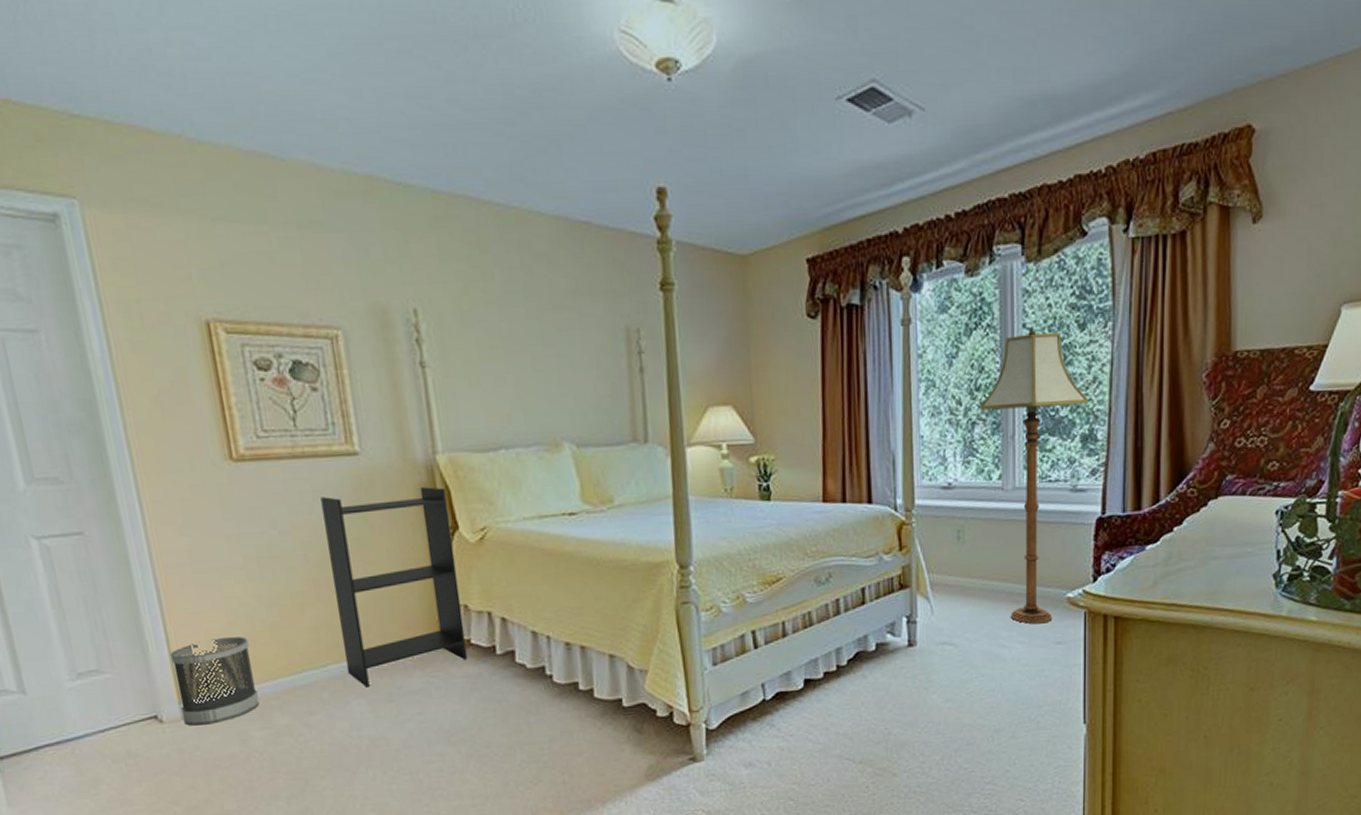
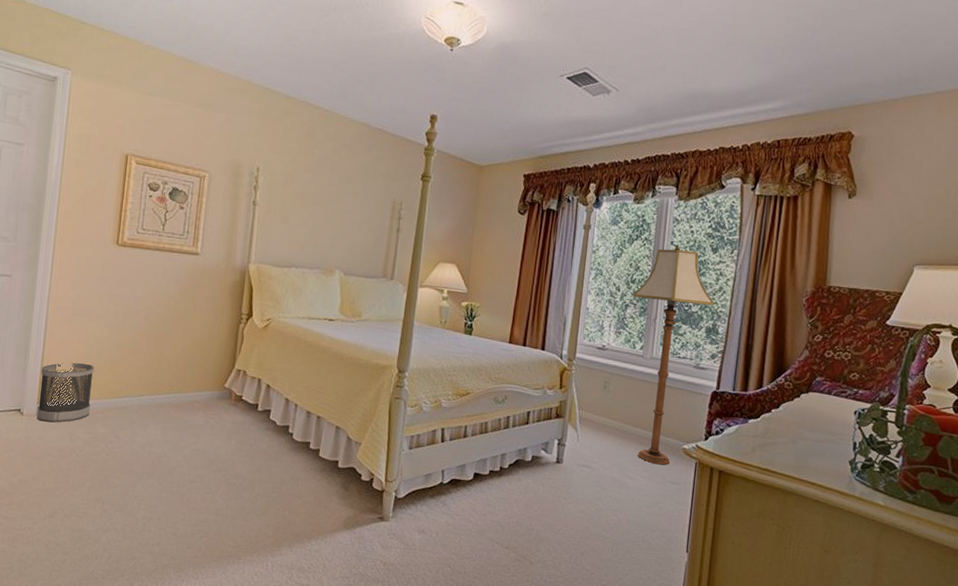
bookshelf: present [321,487,468,688] -> none [153,279,250,417]

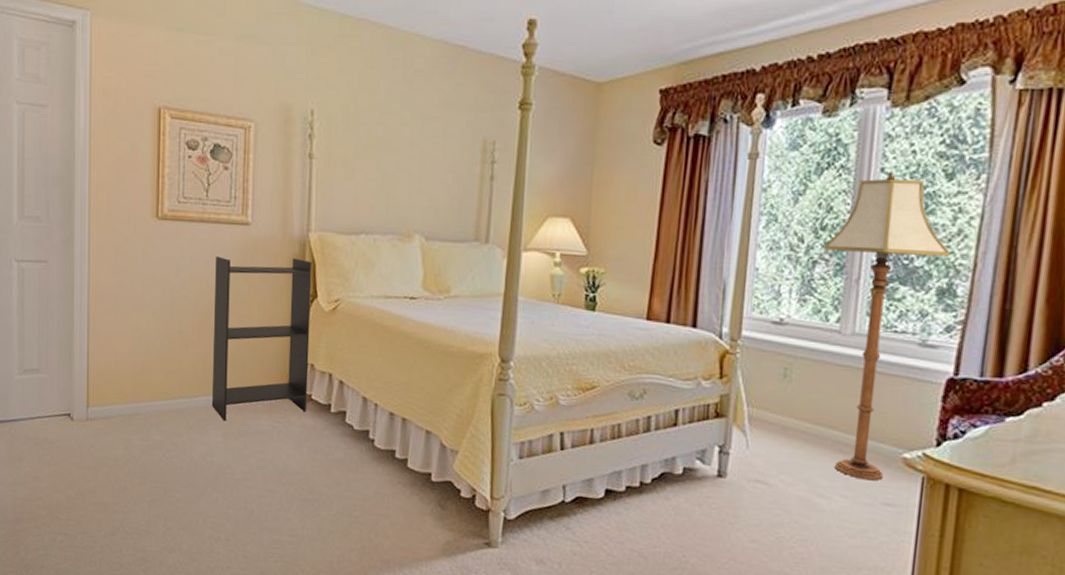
wastebasket: present [36,362,94,423] -> none [87,359,144,429]
bookshelf: none [153,279,250,417] -> present [211,256,312,421]

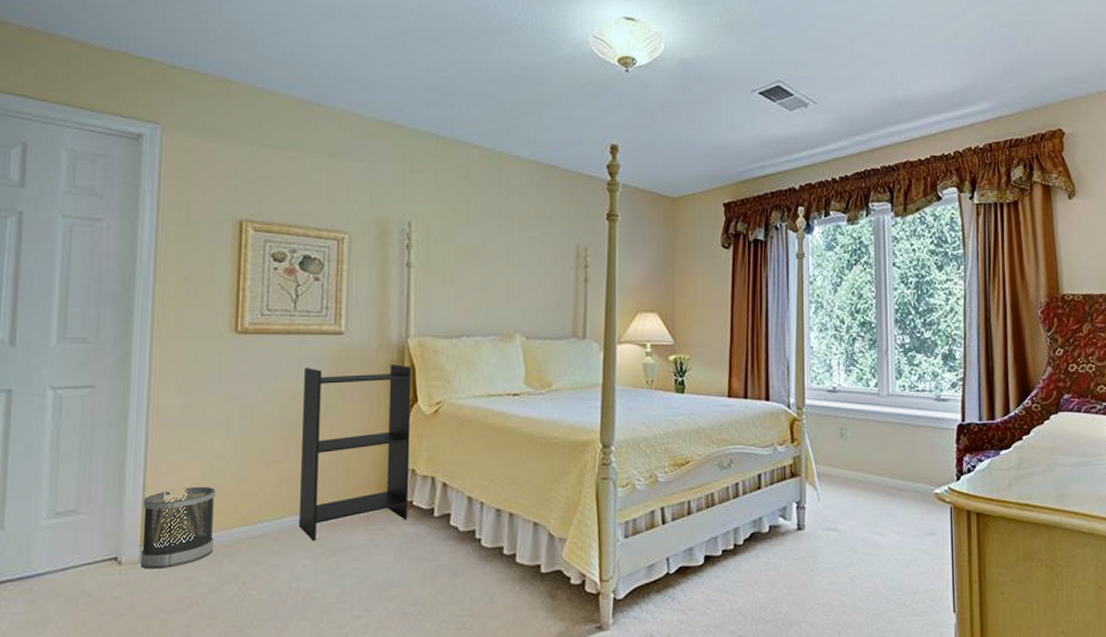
wastebasket: none [87,359,144,429] -> present [140,487,216,569]
floor lamp: present [823,172,951,481] -> none [859,266,948,516]

